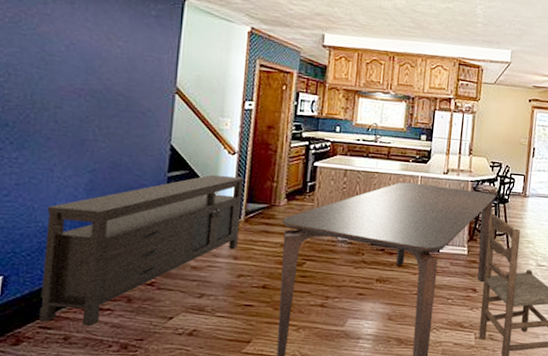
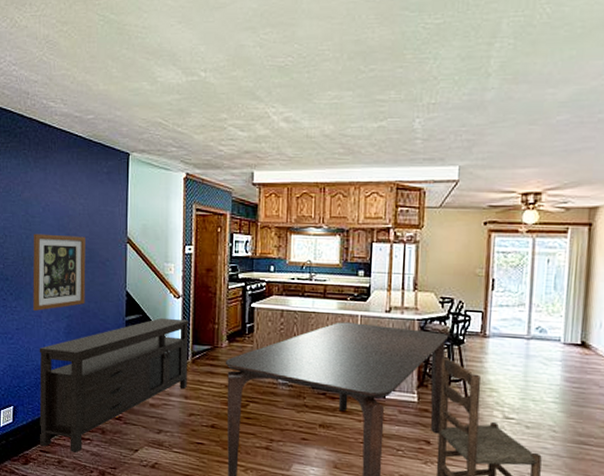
wall art: none [43,74,122,164] -> present [33,233,86,311]

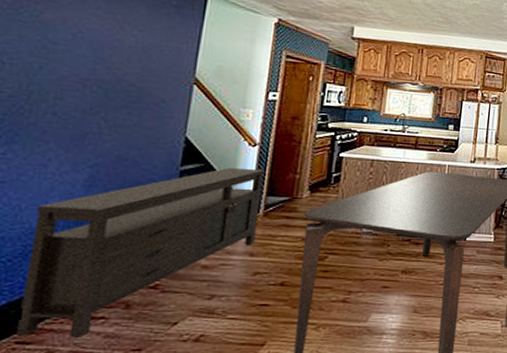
wall art: present [33,233,86,311] -> none [35,63,135,159]

